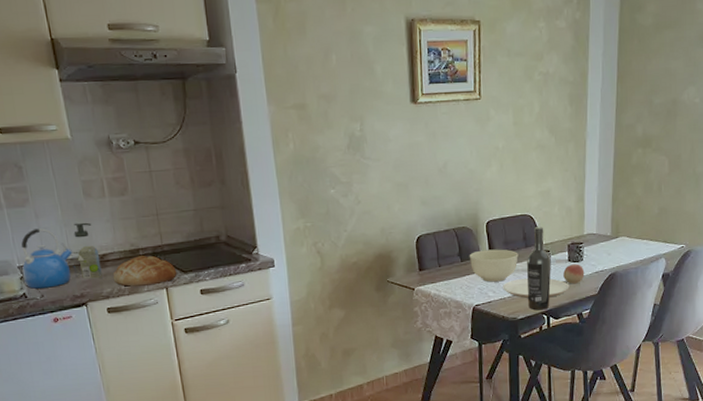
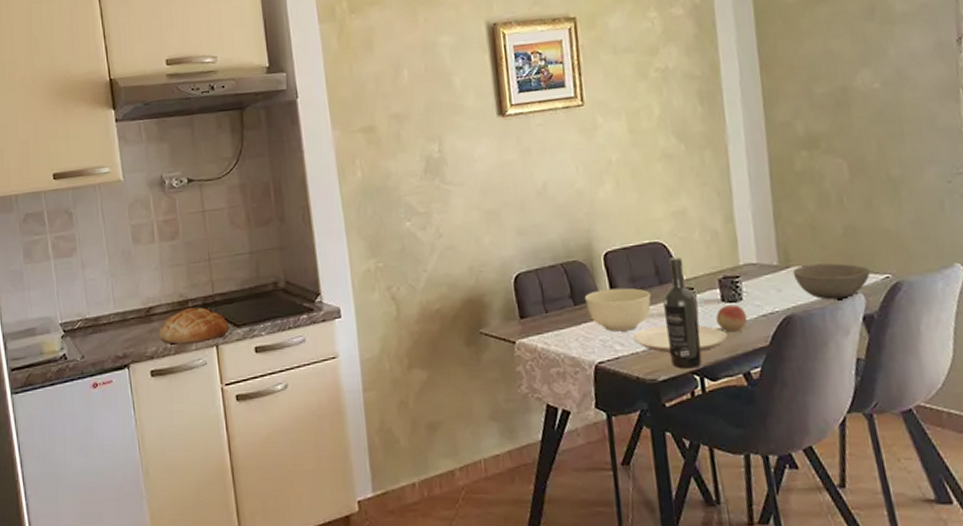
kettle: present [21,228,73,289] -> none [64,280,117,349]
soap dispenser: present [71,222,103,279] -> none [116,271,148,337]
bowl: none [620,235,672,262] -> present [792,263,871,300]

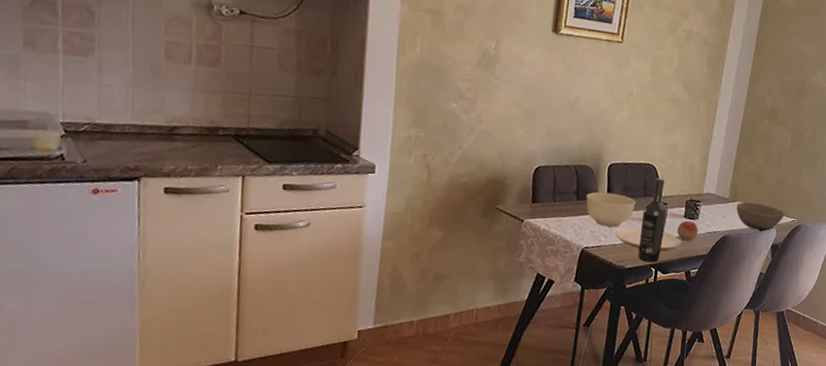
bread: present [158,307,229,346] -> none [179,135,260,171]

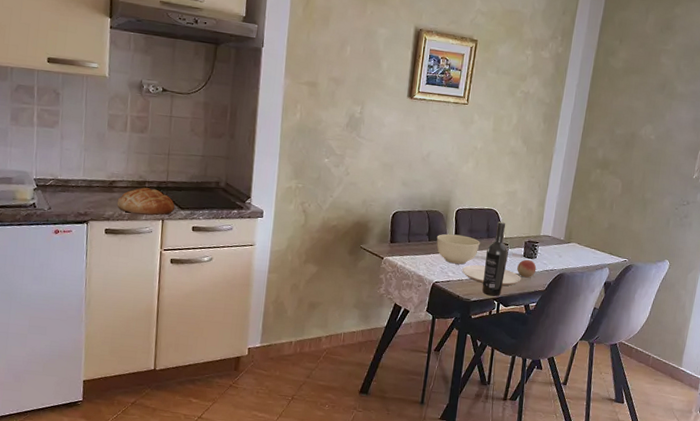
bread: none [179,135,260,171] -> present [117,187,175,216]
bowl: present [736,202,785,230] -> none [571,243,617,269]

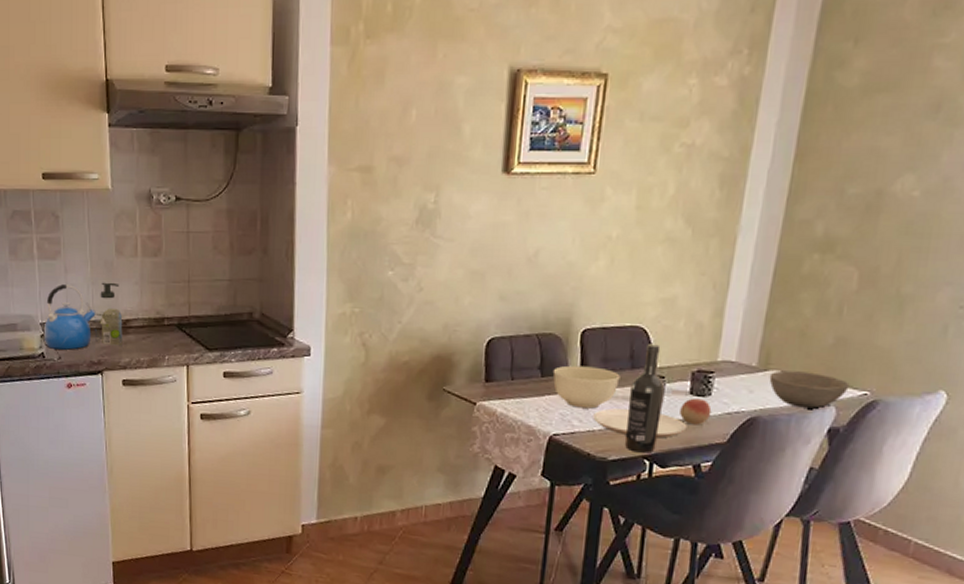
kettle: none [36,148,86,202] -> present [43,284,96,350]
soap dispenser: none [83,149,110,202] -> present [94,282,123,346]
bread: present [117,187,175,216] -> none [133,326,201,361]
bowl: none [571,243,617,269] -> present [769,370,850,409]

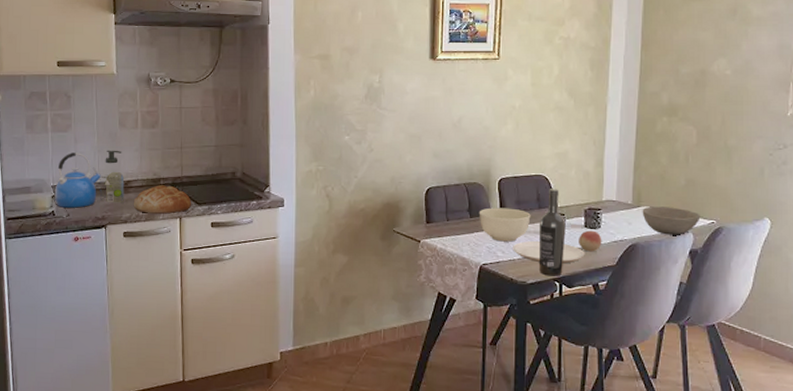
bread: none [133,326,201,361] -> present [133,185,192,215]

